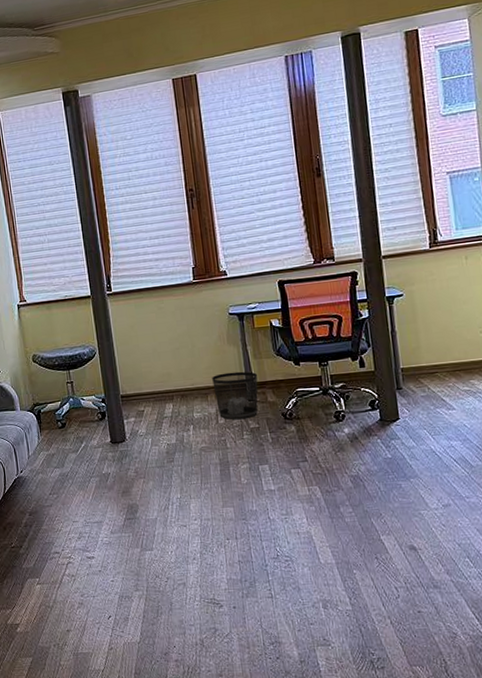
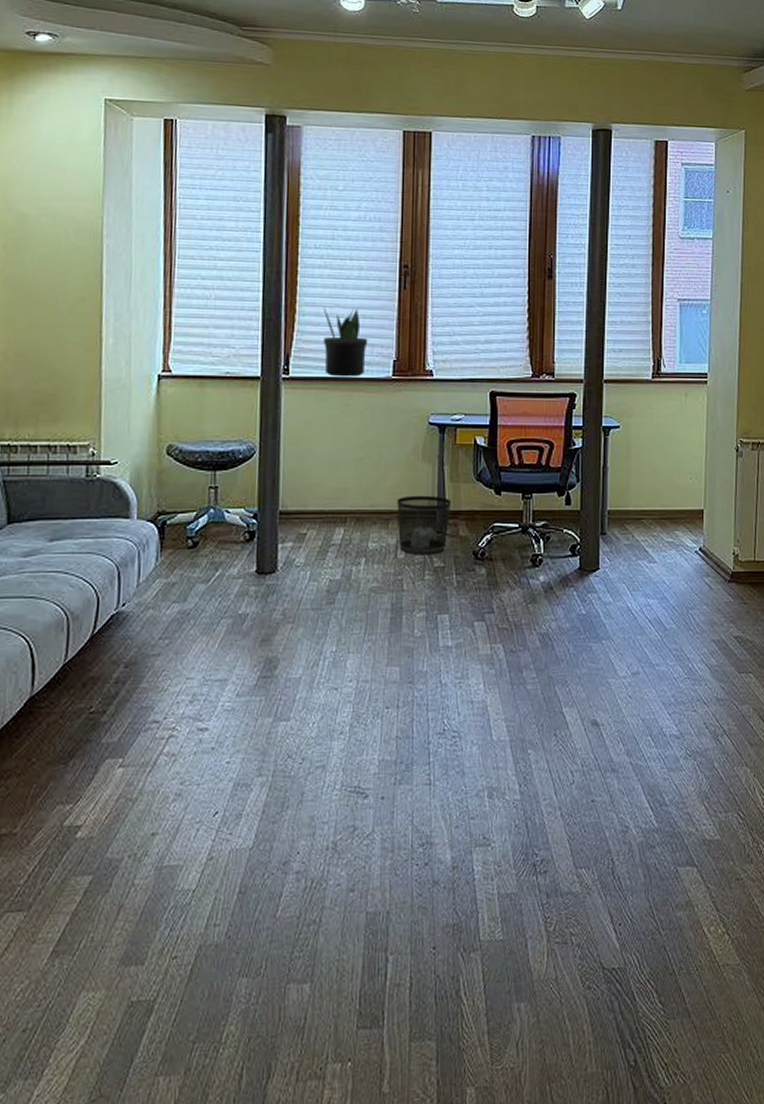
planter: none [130,231,170,288] -> present [323,307,368,377]

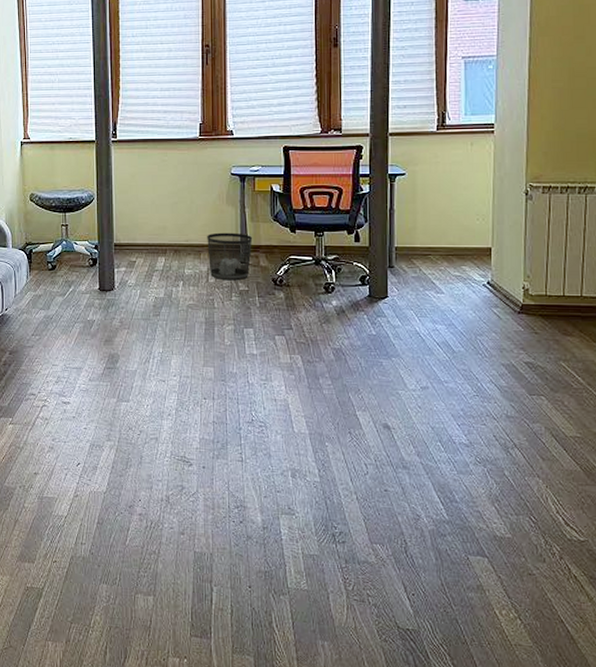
planter: present [323,307,368,377] -> none [141,83,178,139]

